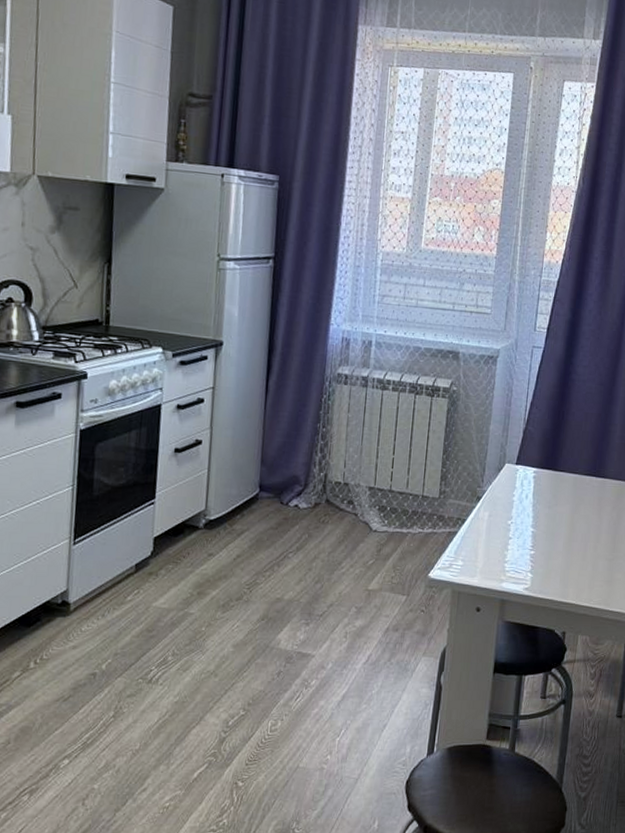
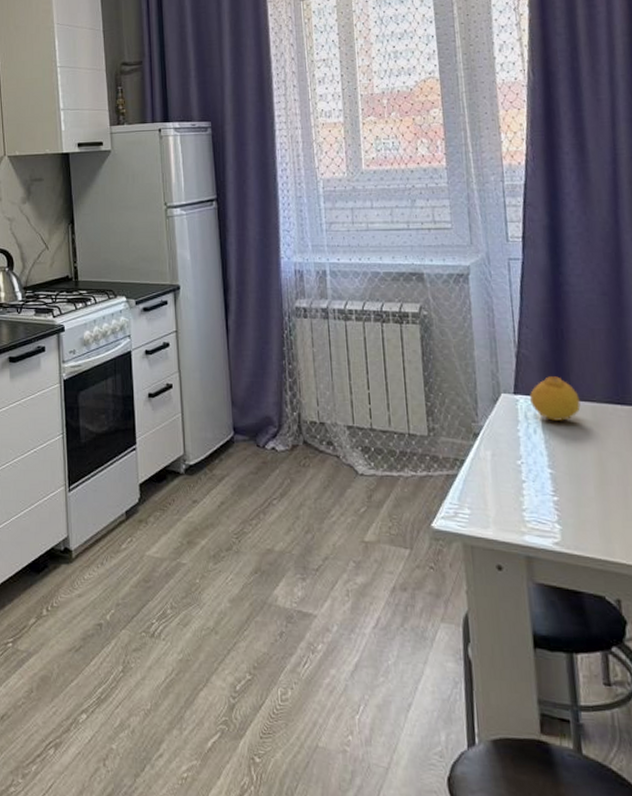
fruit: none [528,451,566,489] -> present [530,376,581,421]

